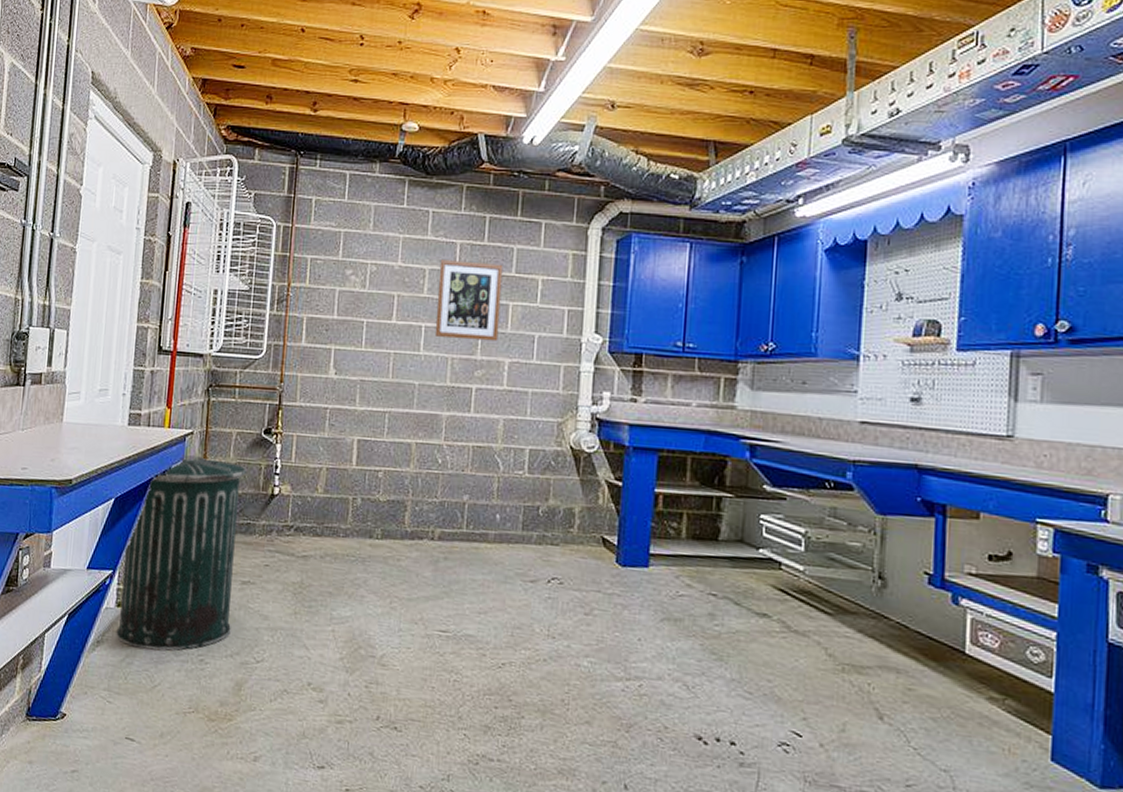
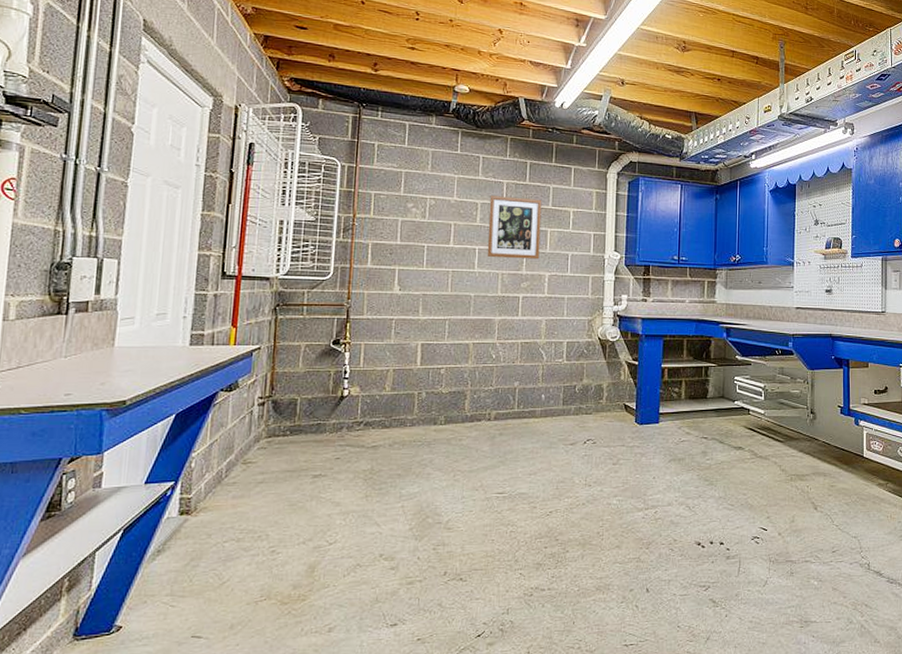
trash can: present [116,455,248,651] -> none [179,369,317,550]

